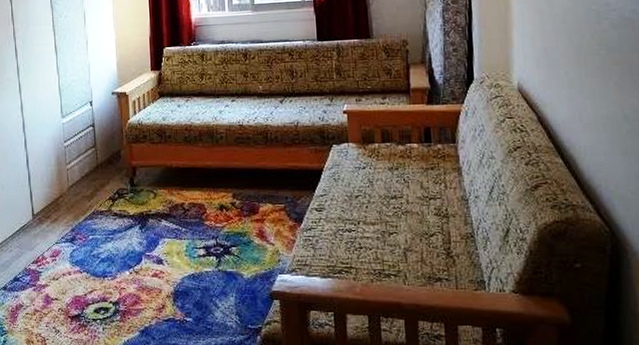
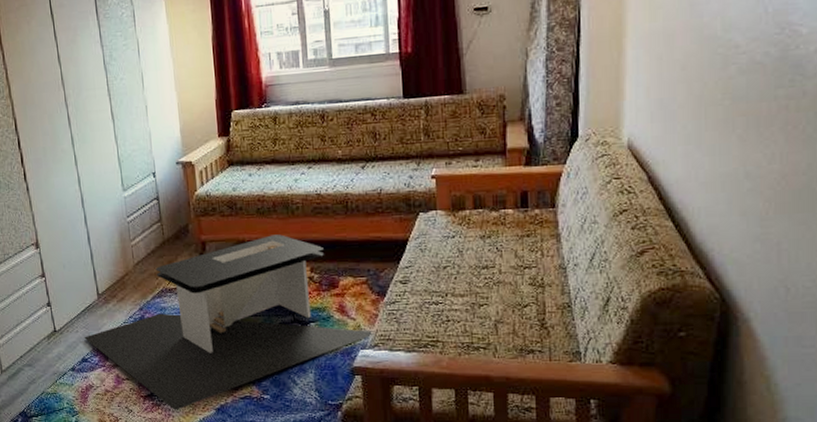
coffee table: none [17,162,291,332] -> present [84,234,374,410]

